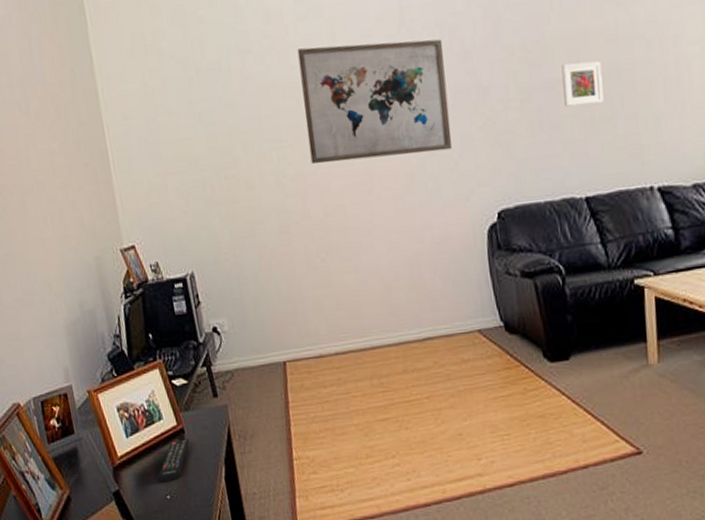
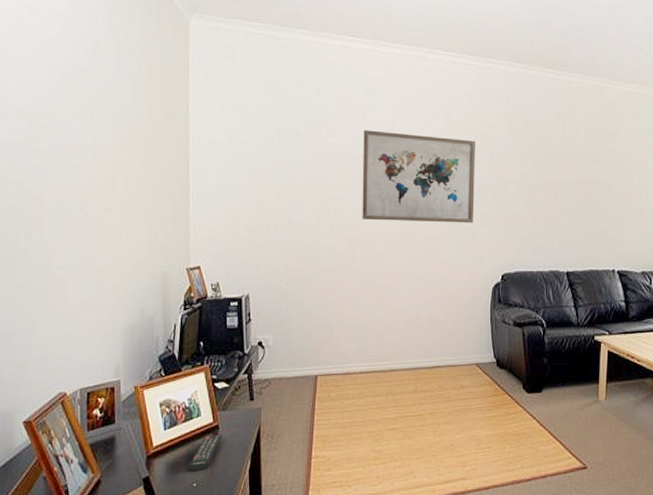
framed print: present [561,61,604,107] -> none [559,172,588,204]

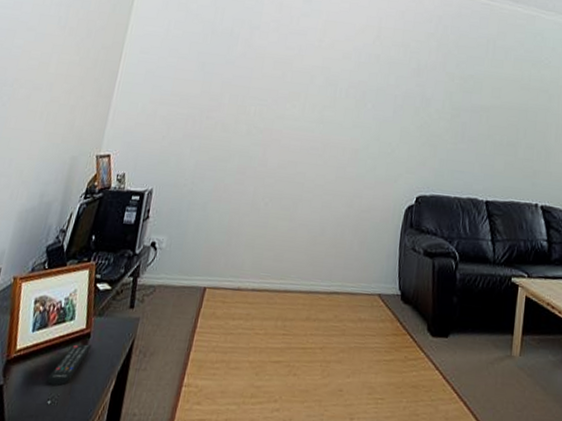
wall art: present [362,130,476,223] -> none [280,36,404,139]

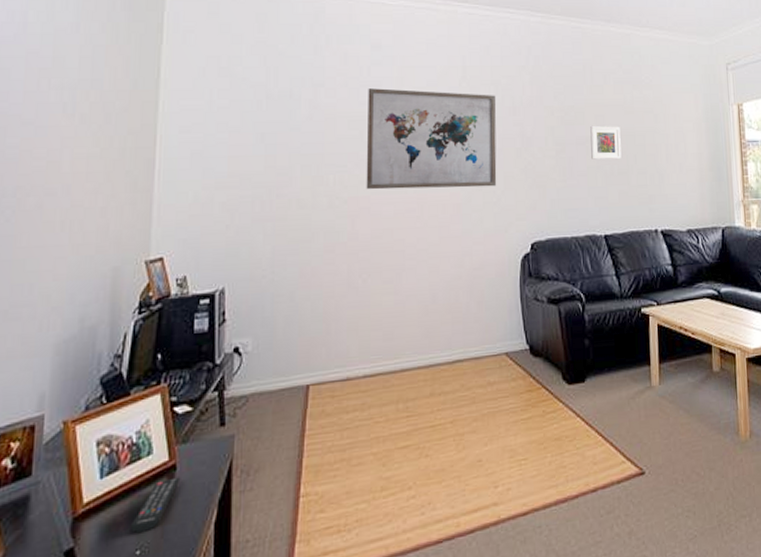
wall art: none [280,36,404,139] -> present [366,88,497,190]
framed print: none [483,96,515,131] -> present [590,125,622,160]

